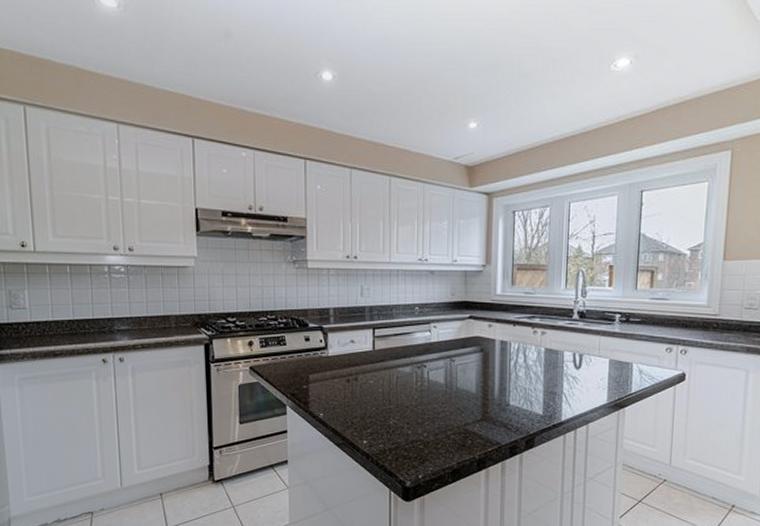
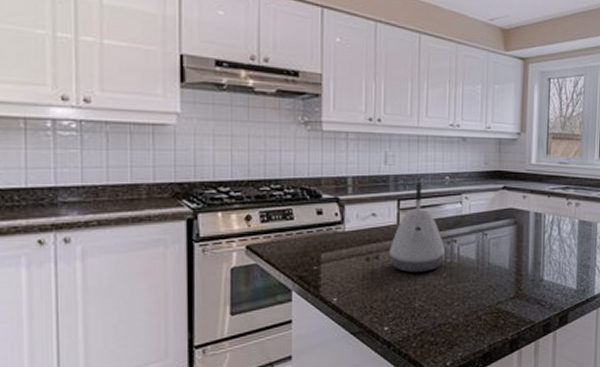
kettle: none [366,311,415,394] -> present [388,181,445,273]

